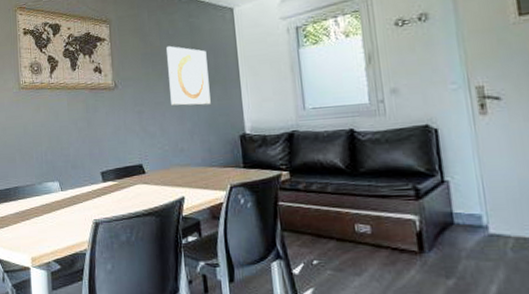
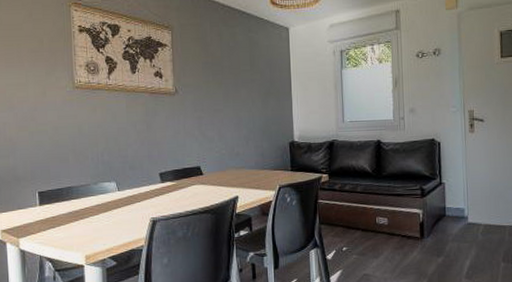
wall art: present [166,45,211,106] -> none [227,57,265,114]

